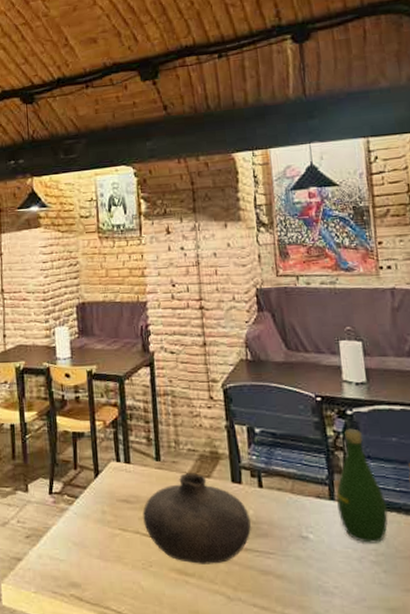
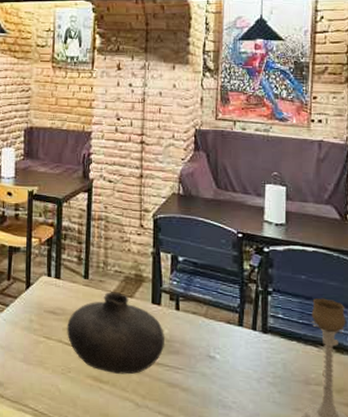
bottle: present [336,428,388,543] -> none [245,264,289,367]

